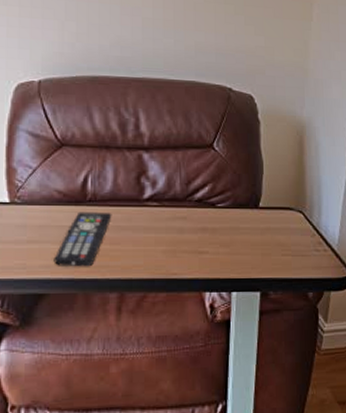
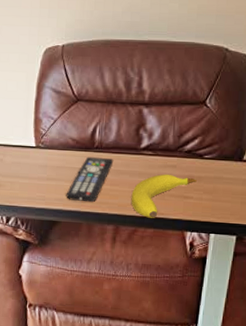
fruit: none [136,227,211,280] -> present [131,174,197,218]

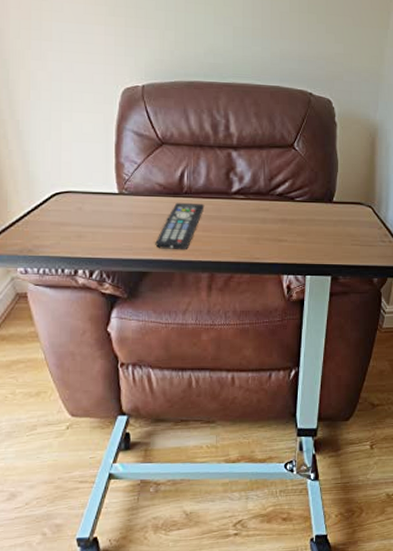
fruit: present [131,174,197,218] -> none [225,217,290,263]

